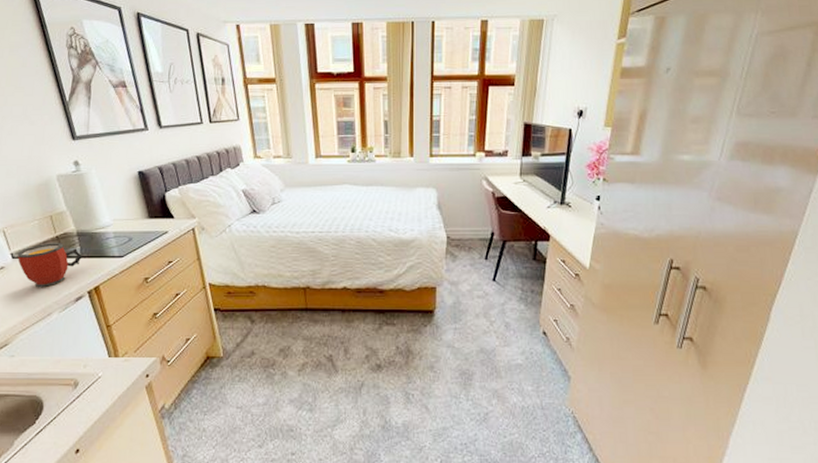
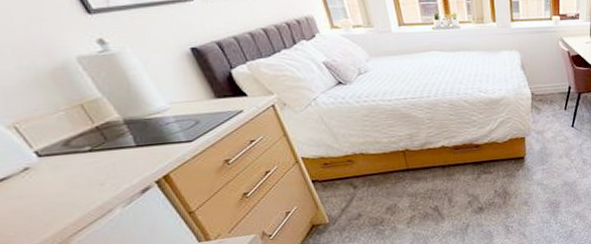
mug: present [17,243,82,288] -> none [43,133,138,186]

